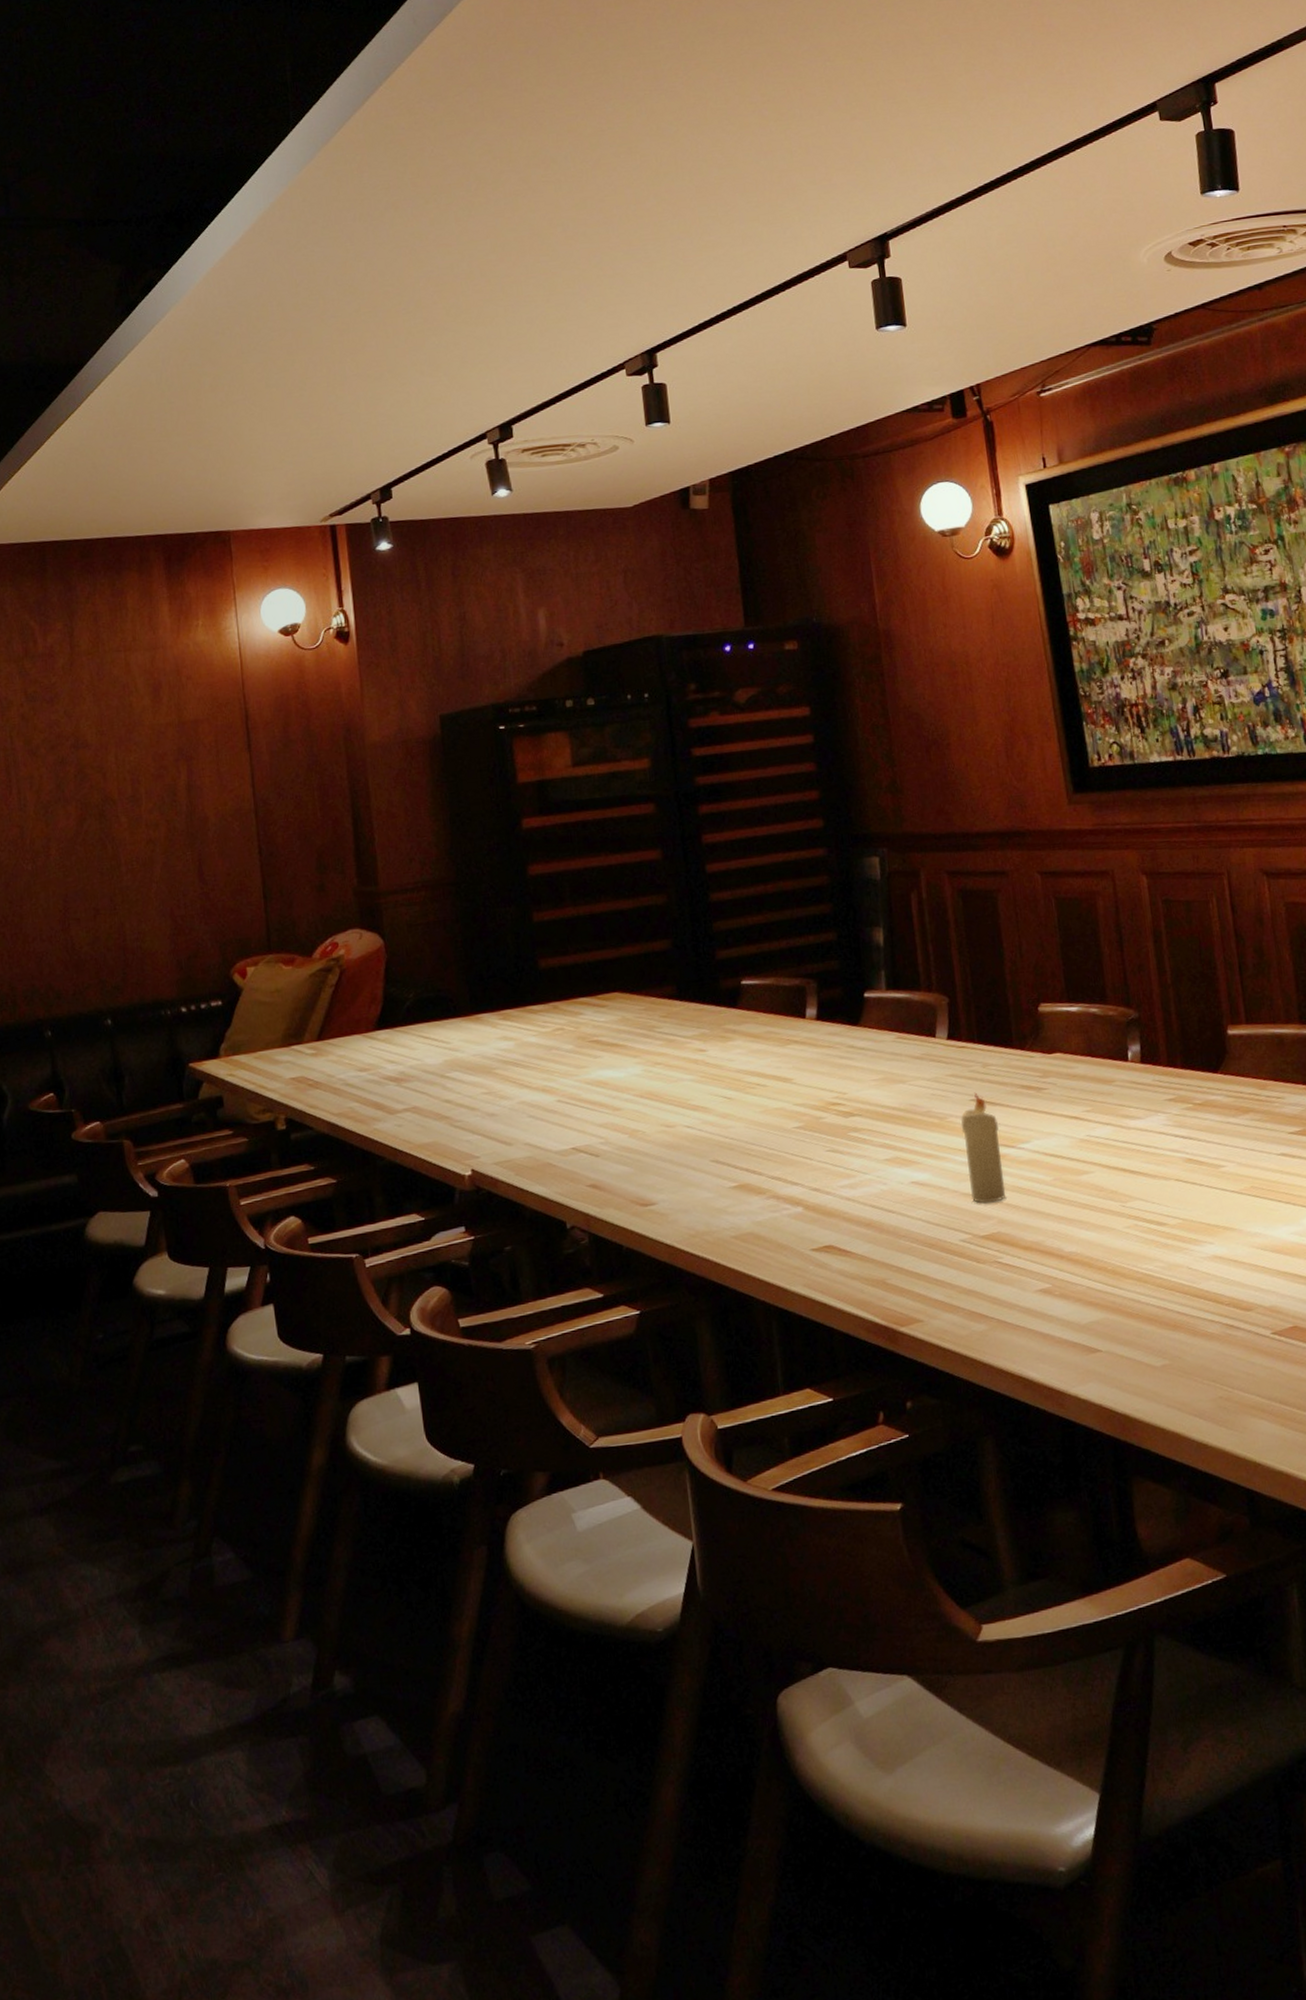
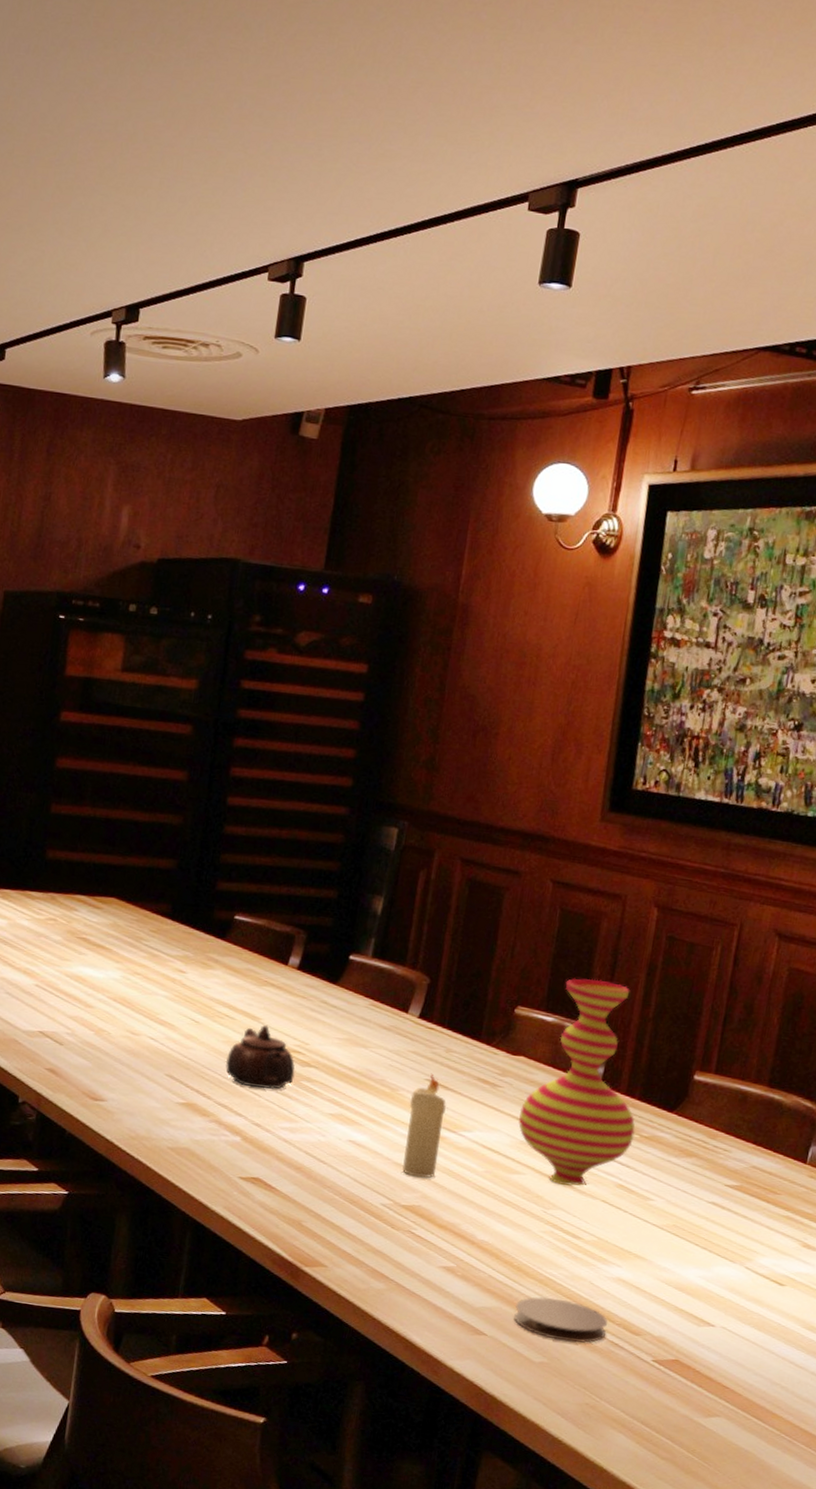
teapot: none [768,1083,841,1152] -> present [225,1024,295,1089]
vase: none [1070,958,1188,1174] -> present [518,978,635,1186]
coaster: none [1121,1292,1218,1338] -> present [514,1297,608,1343]

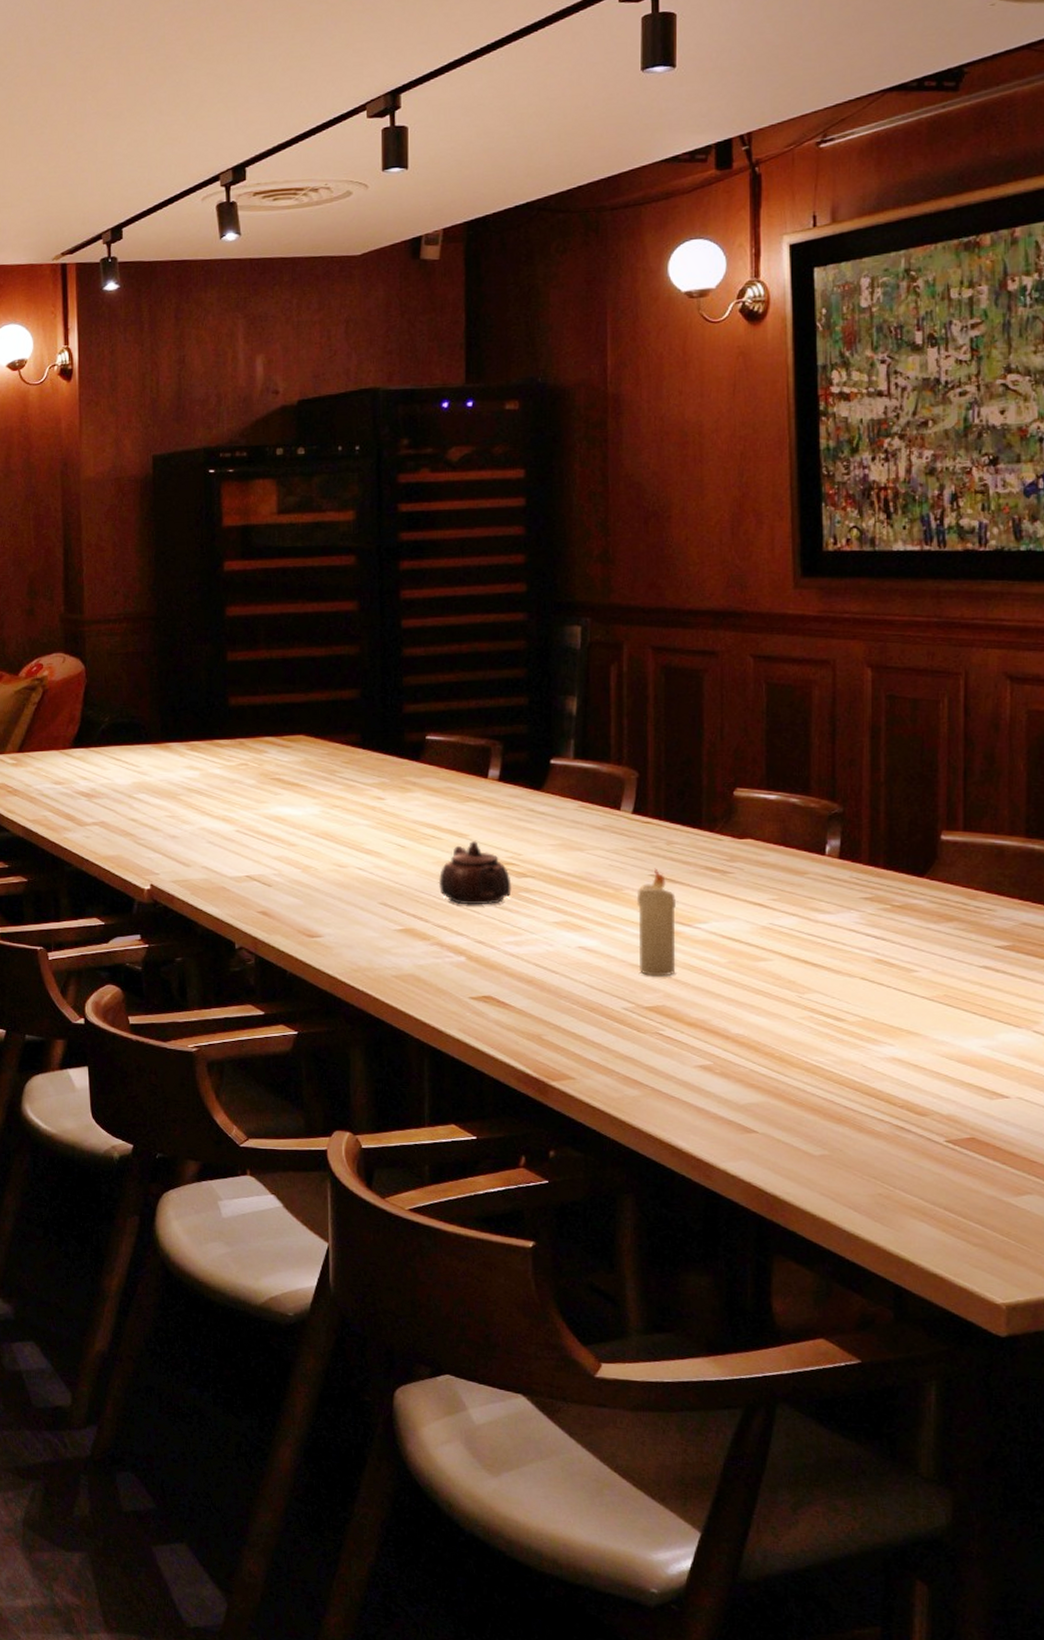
coaster: present [514,1297,608,1343] -> none [783,1086,888,1131]
vase: present [518,978,635,1186] -> none [755,749,885,966]

